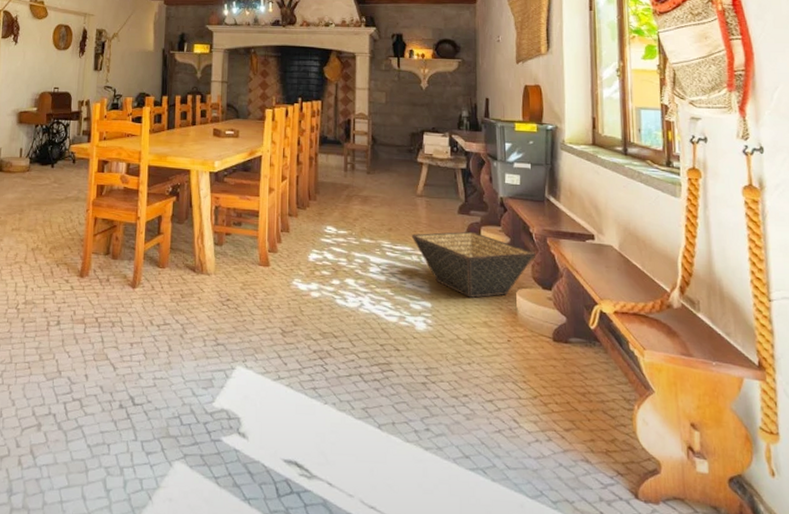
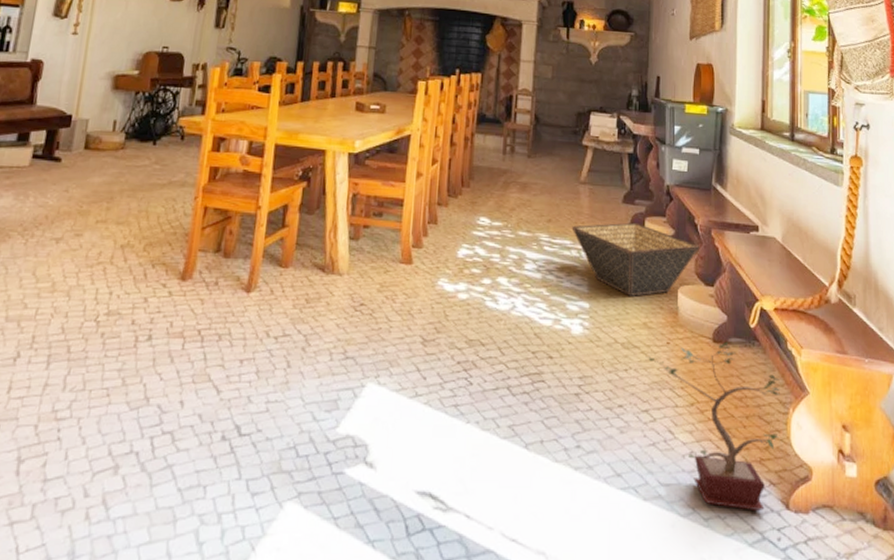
potted plant: none [487,341,624,498] -> present [645,341,780,510]

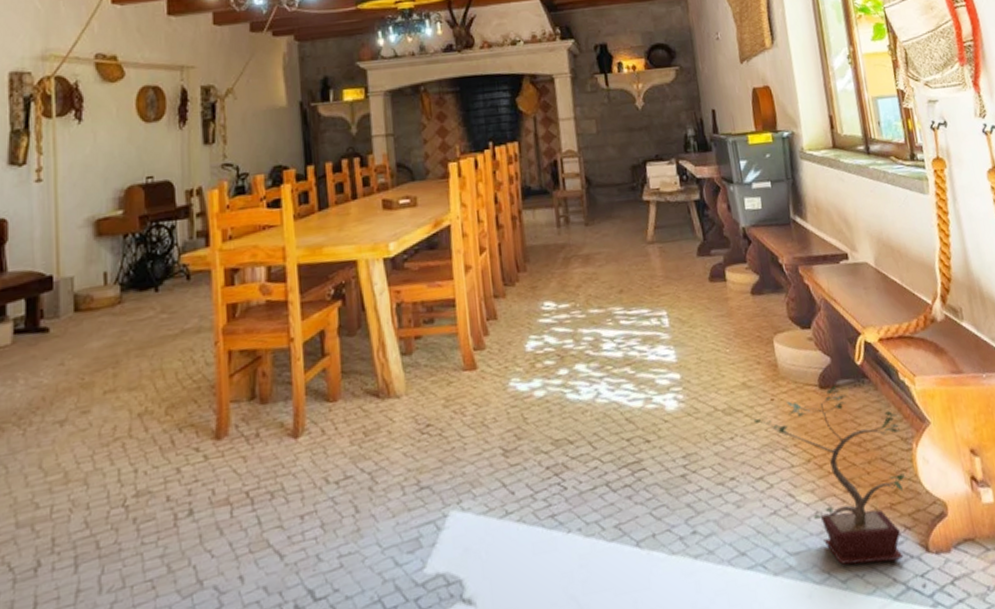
basket: present [571,222,699,296] -> none [646,275,789,357]

